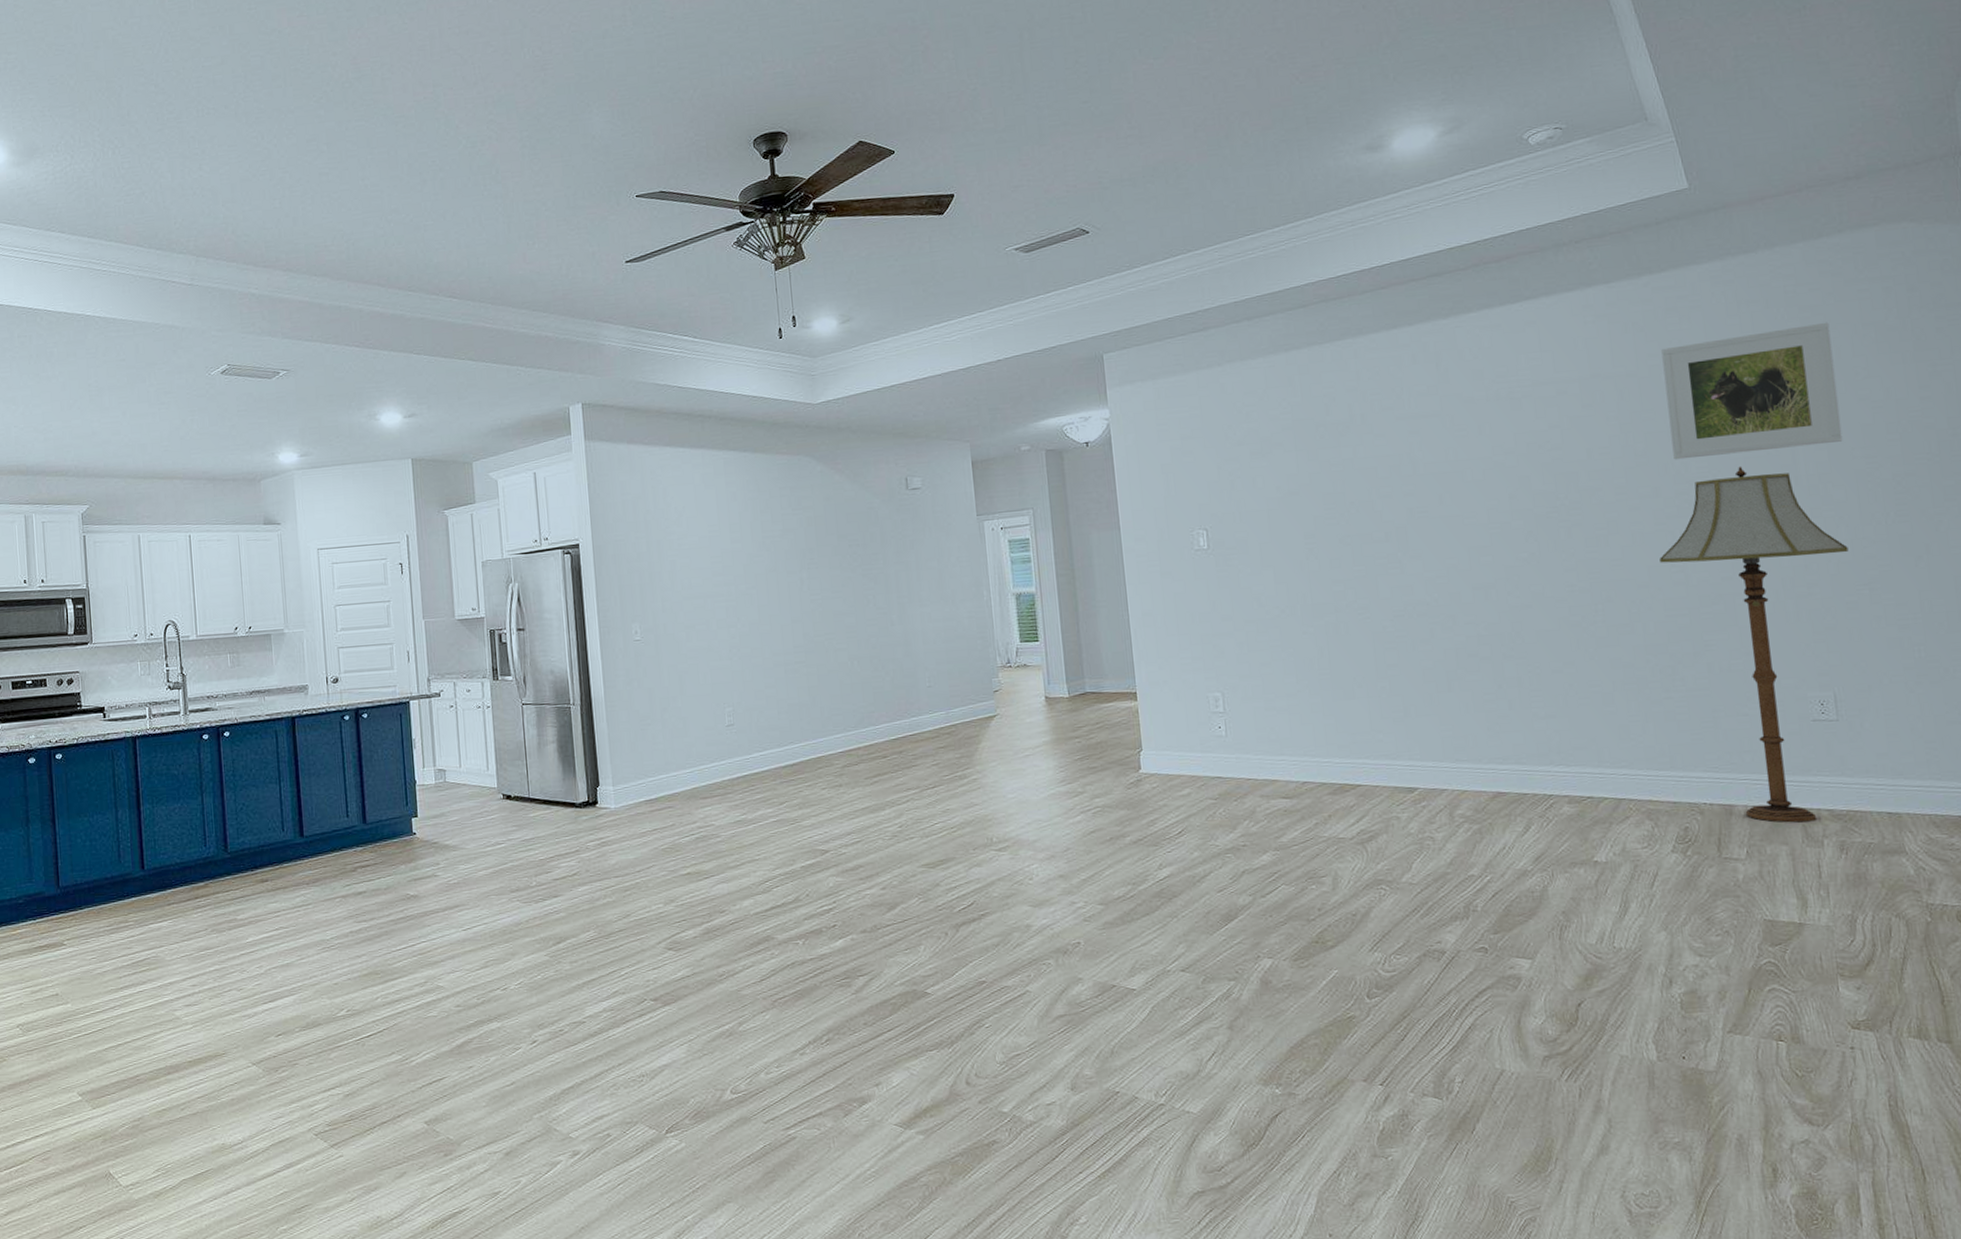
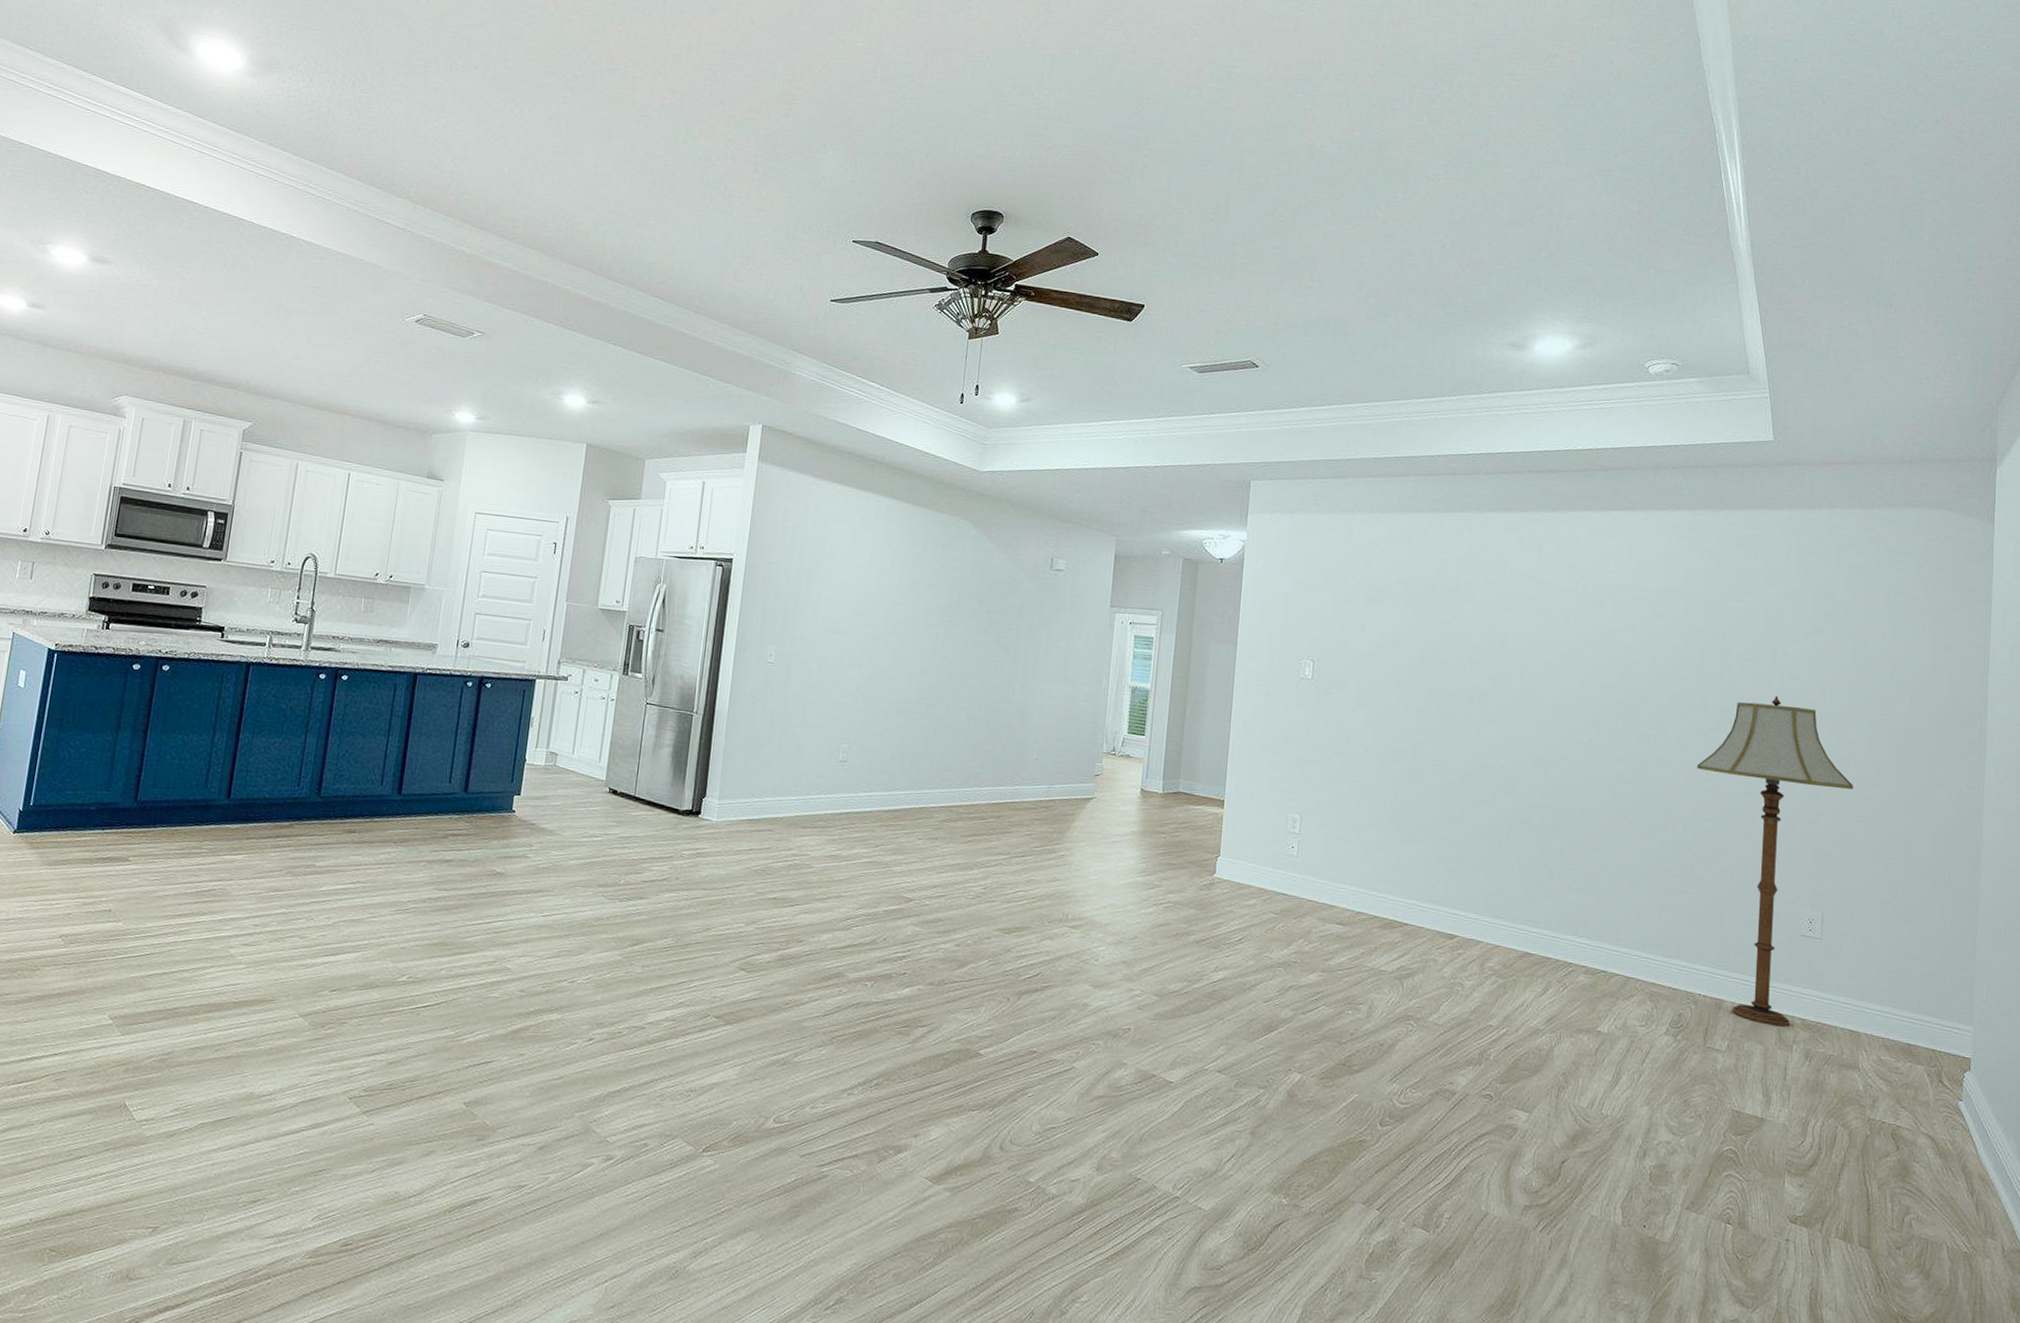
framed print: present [1661,322,1843,460] -> none [1723,578,1869,691]

